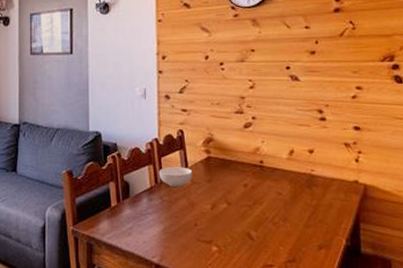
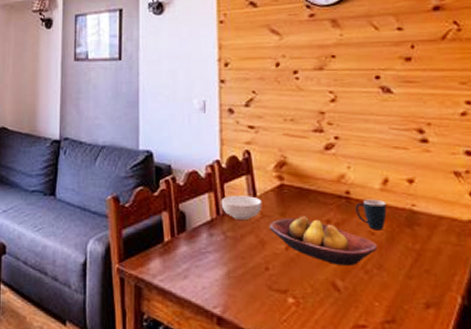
fruit bowl: none [198,182,283,219] -> present [269,216,377,265]
mug: none [268,166,292,191] -> present [356,199,387,231]

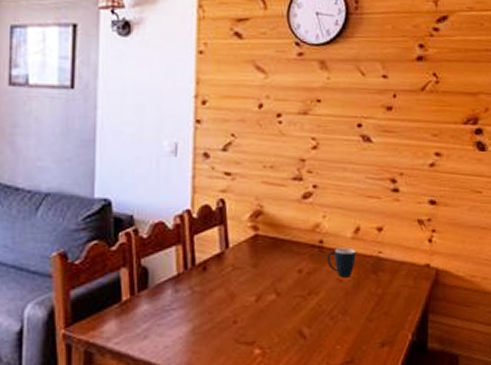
cereal bowl: present [221,196,263,220] -> none [189,248,235,273]
fruit bowl: present [269,216,377,265] -> none [240,266,344,313]

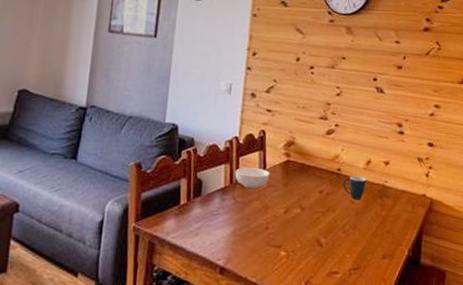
cereal bowl: none [189,248,235,273] -> present [235,167,270,188]

